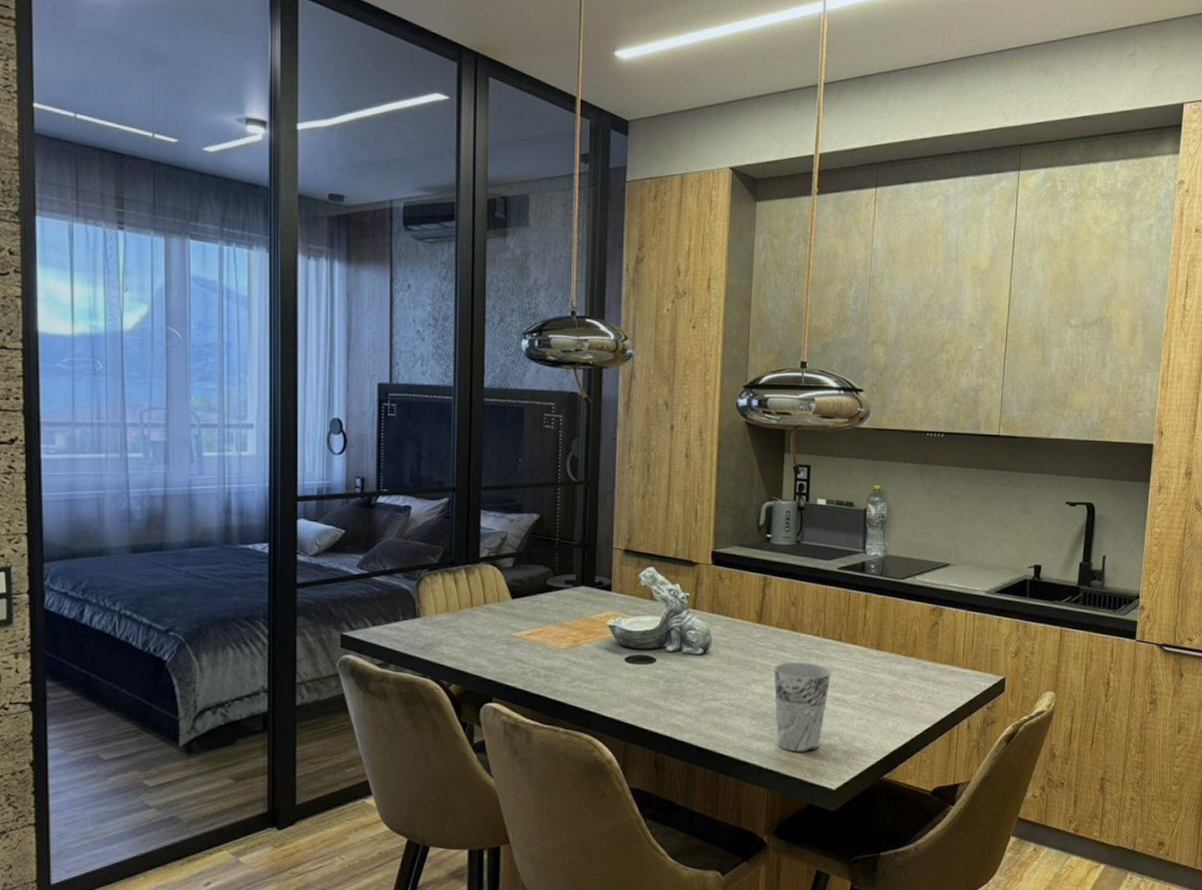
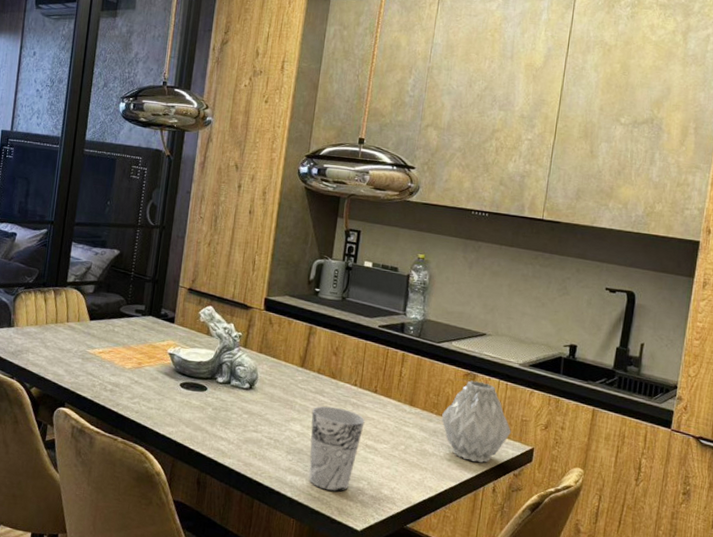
vase: none [911,615,982,701] -> present [441,380,511,463]

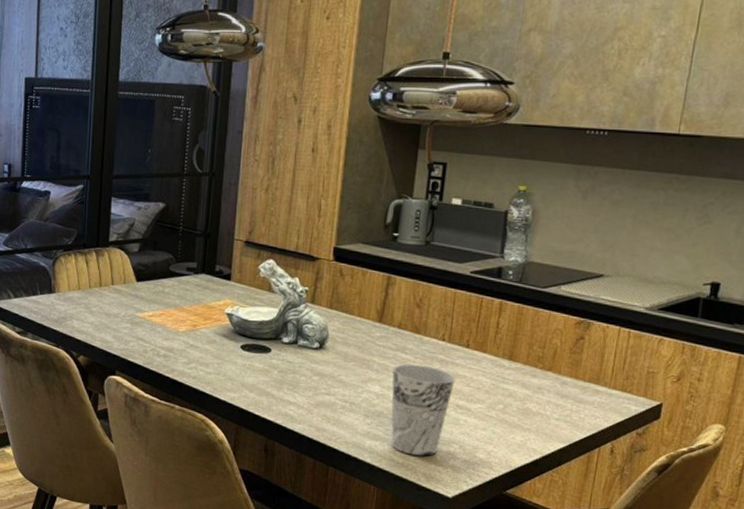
vase: present [441,380,511,463] -> none [548,329,634,422]

